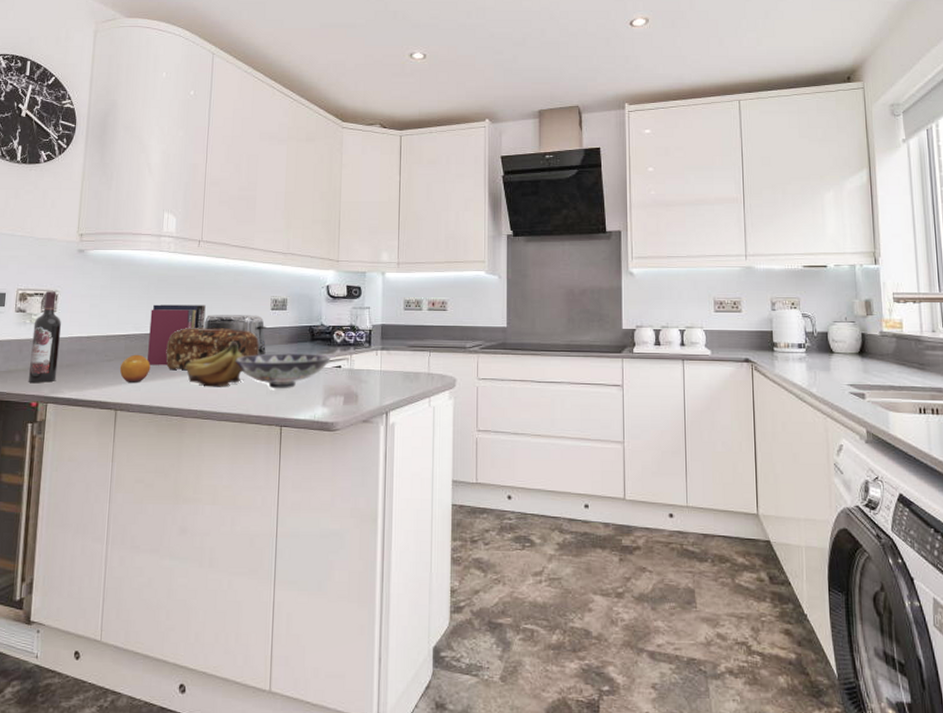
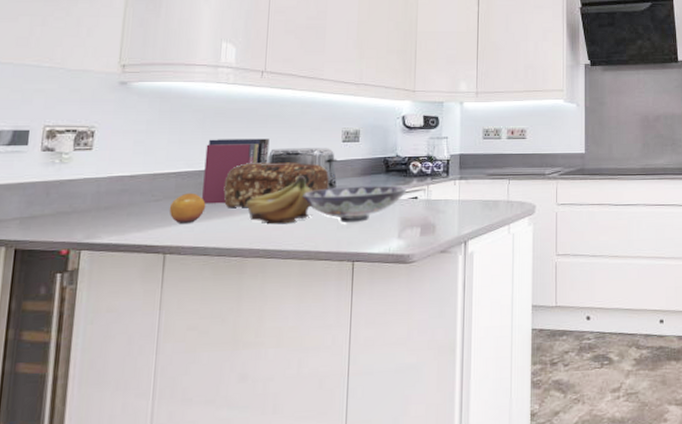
wine bottle: present [28,291,62,383] -> none [56,127,100,228]

